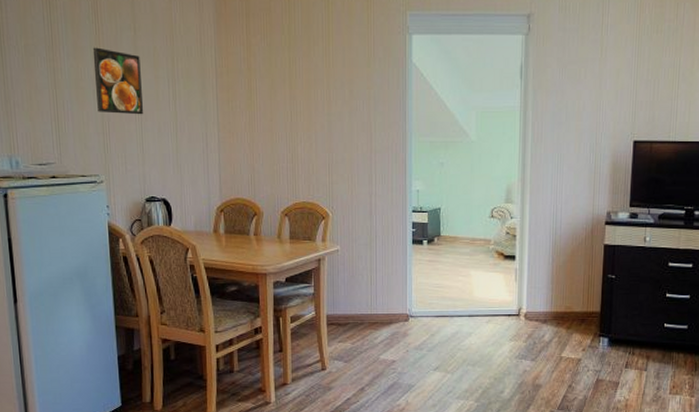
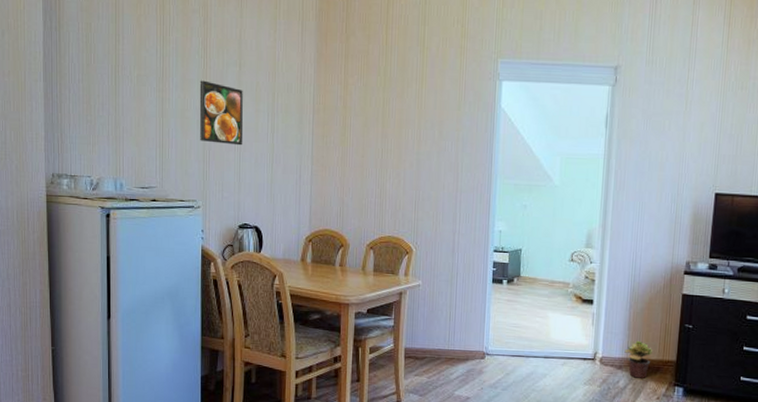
potted plant: none [549,293,577,331] -> present [624,340,653,378]

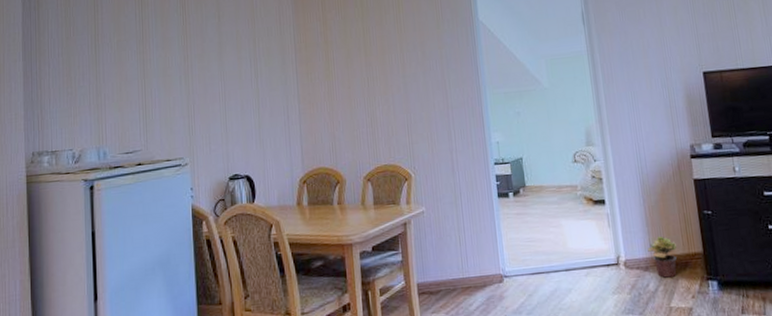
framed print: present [199,80,243,146] -> none [180,36,228,97]

